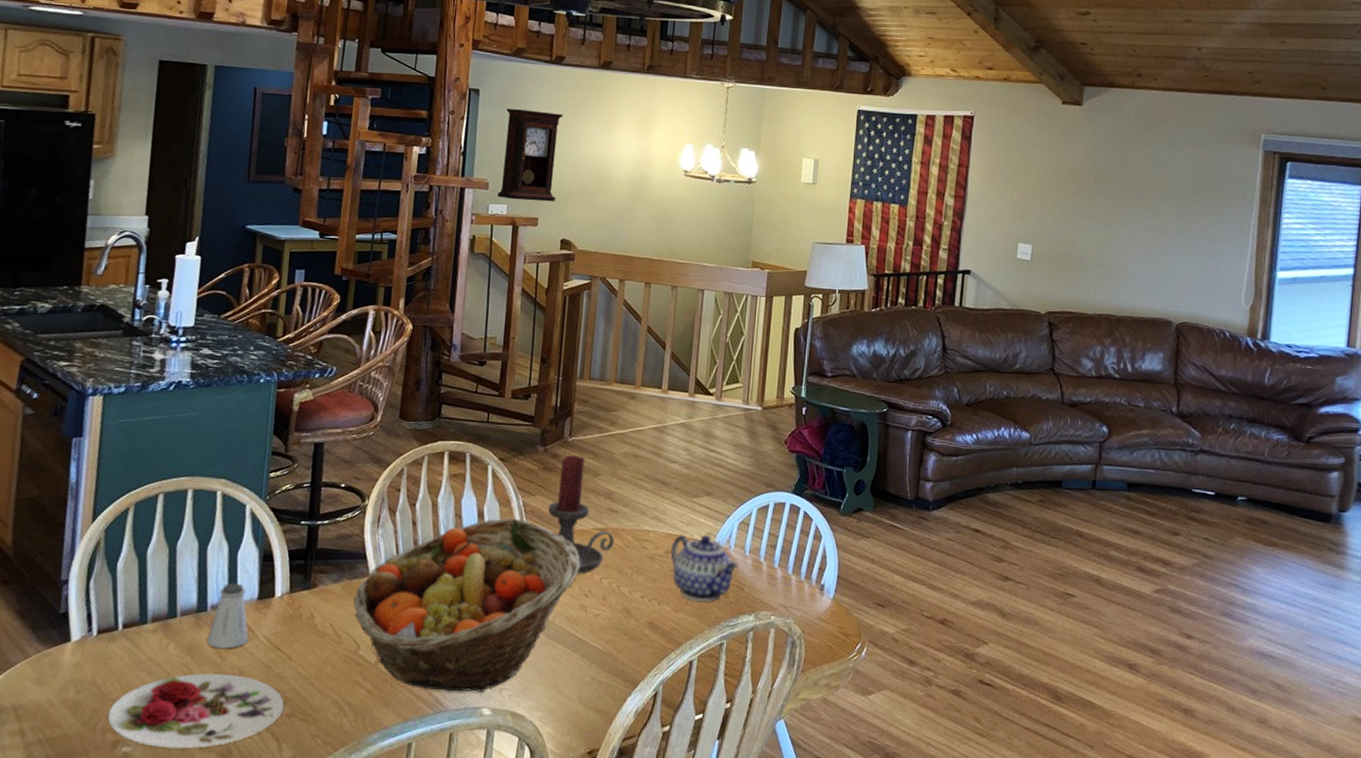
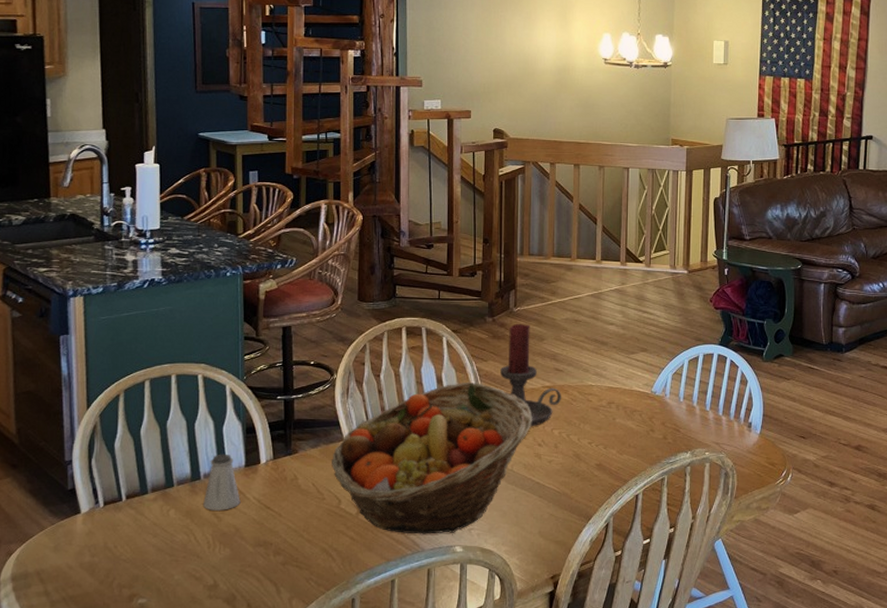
plate: present [107,673,284,749] -> none [122,532,278,598]
pendulum clock: present [497,109,563,202] -> none [431,9,487,95]
teapot: present [670,534,740,602] -> none [612,386,675,445]

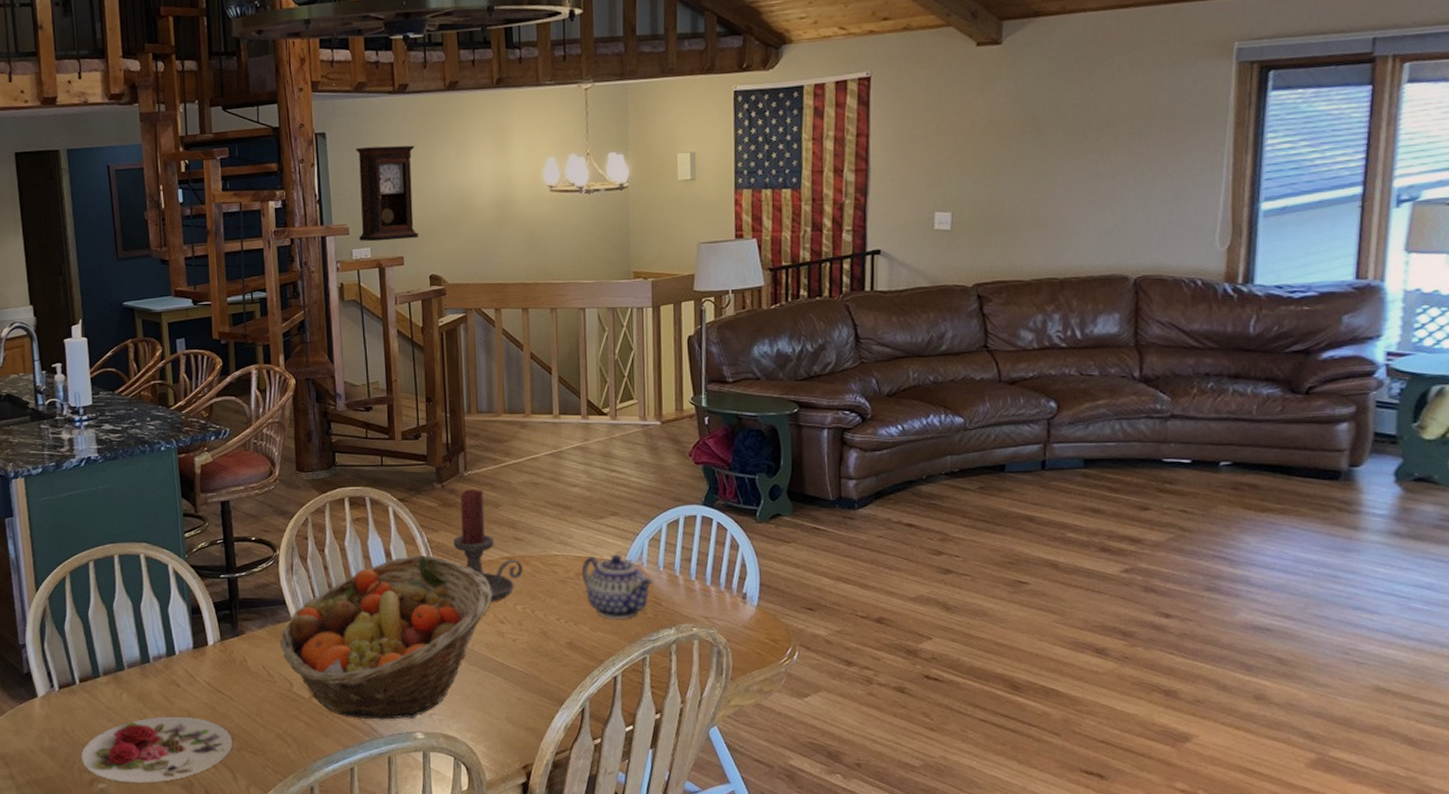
plate: none [122,532,278,598] -> present [81,716,233,783]
saltshaker: present [203,454,241,511] -> none [154,635,191,694]
pendulum clock: none [431,9,487,95] -> present [356,145,419,242]
teapot: none [612,386,675,445] -> present [581,554,655,620]

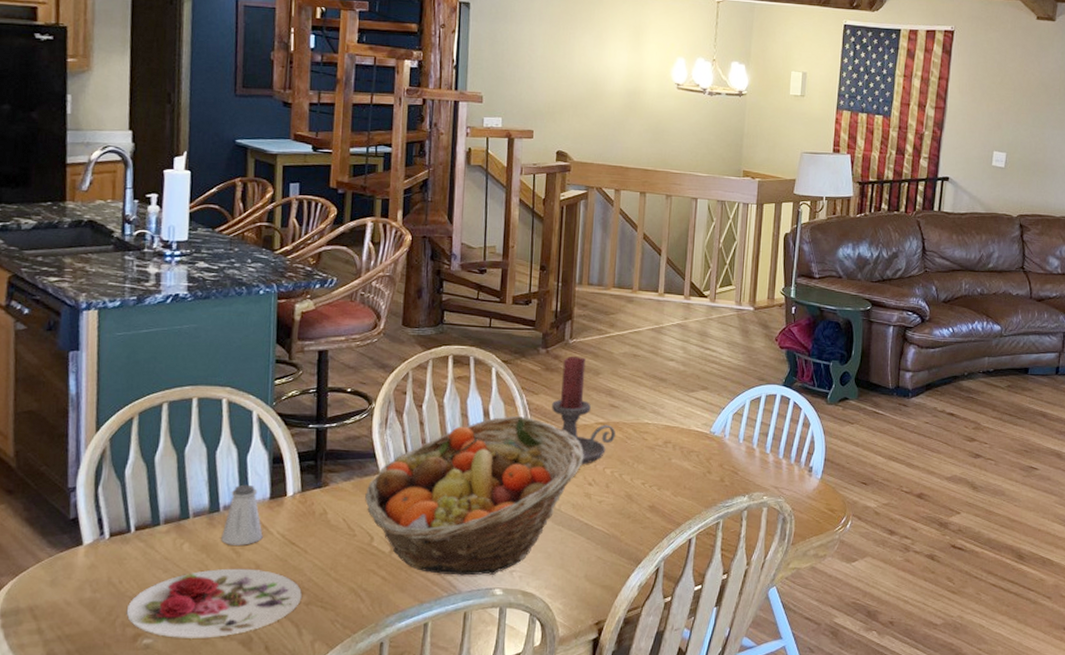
saltshaker: none [154,635,191,694] -> present [221,484,263,545]
pendulum clock: present [356,145,419,242] -> none [492,22,556,115]
teapot: present [581,554,655,620] -> none [669,425,734,487]

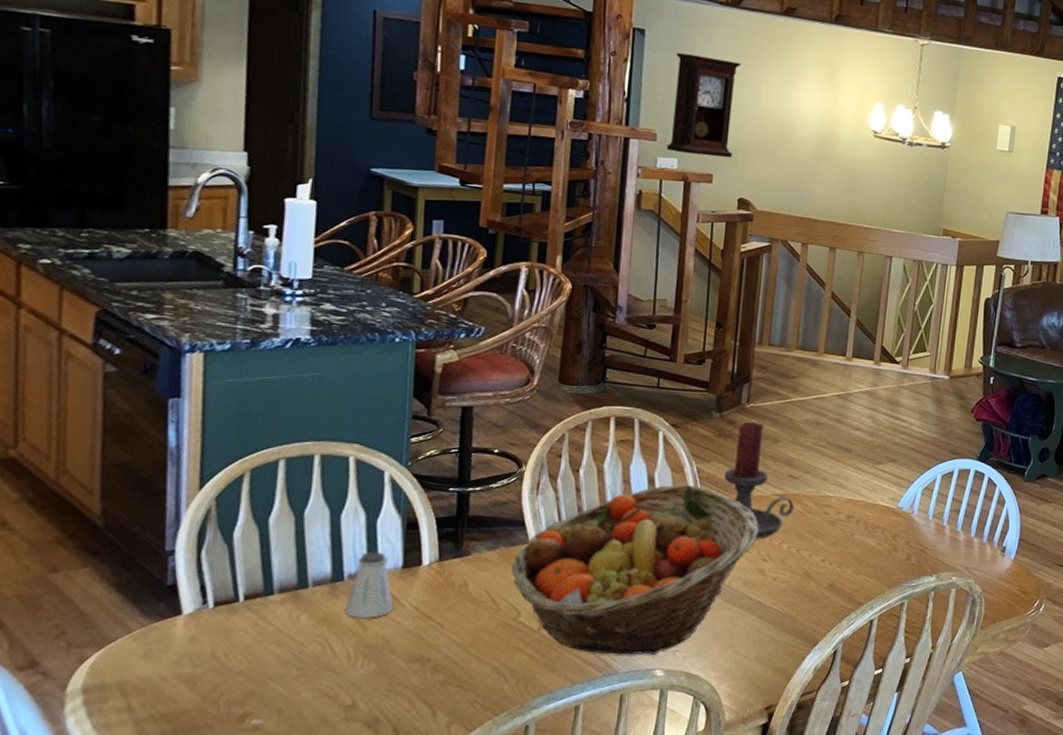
plate: present [126,568,302,638] -> none [232,643,437,719]
pendulum clock: none [492,22,556,115] -> present [667,53,741,158]

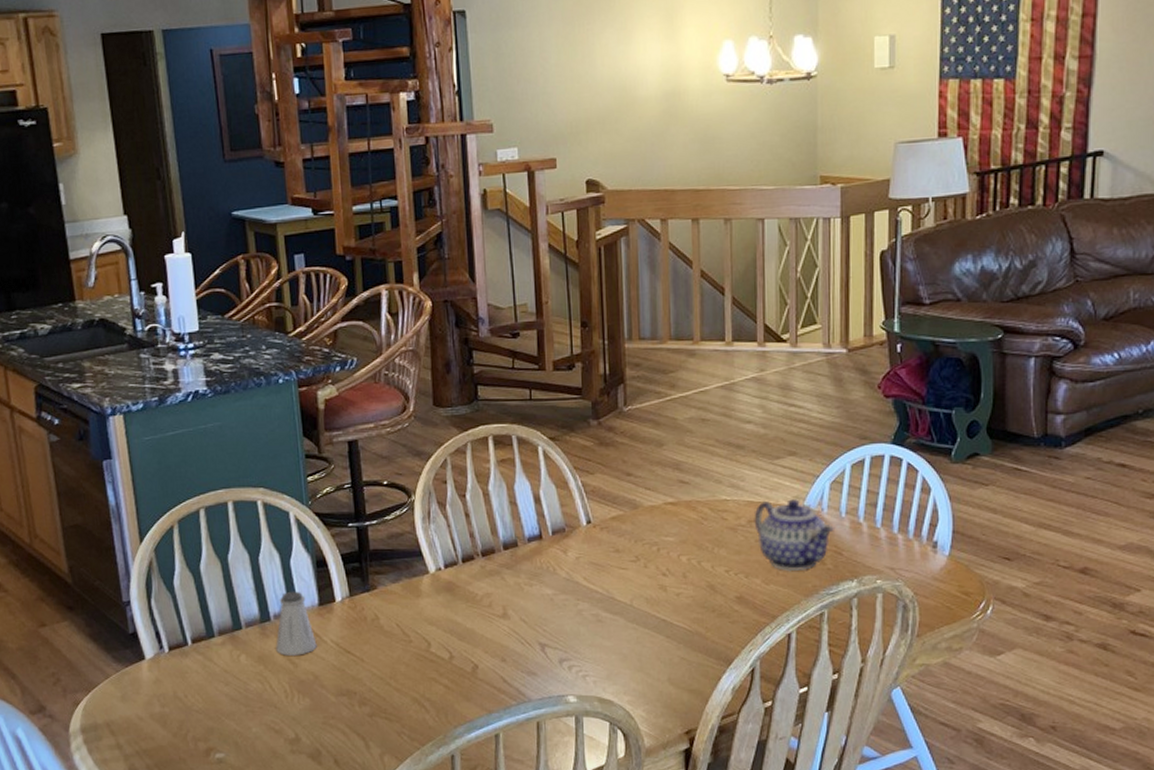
fruit basket: present [512,484,759,655] -> none [416,500,654,682]
pendulum clock: present [667,53,741,158] -> none [501,25,574,141]
candle holder: present [724,421,794,538] -> none [611,425,689,552]
teapot: none [852,499,923,565] -> present [754,499,836,572]

